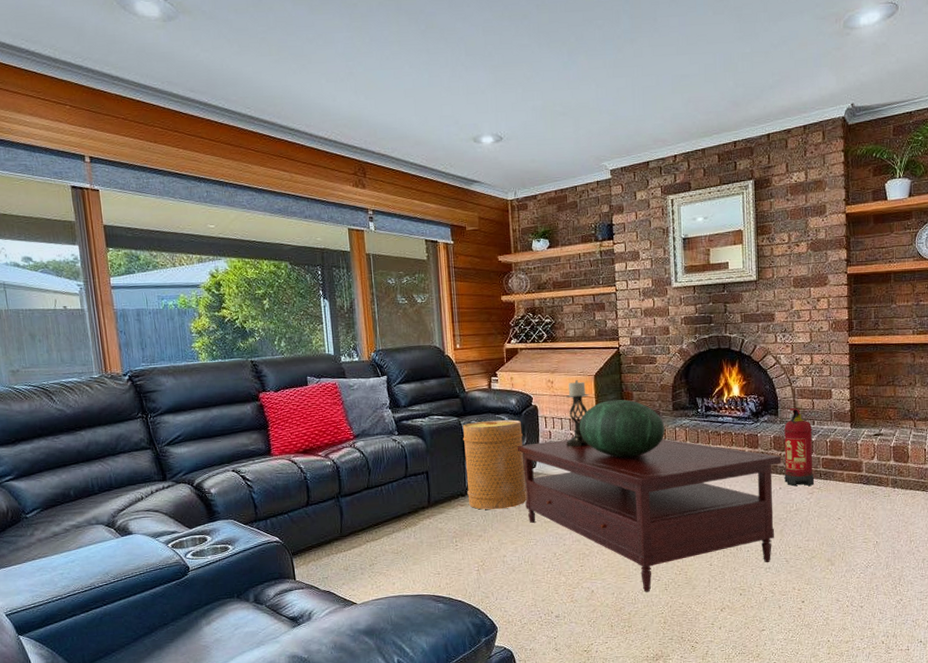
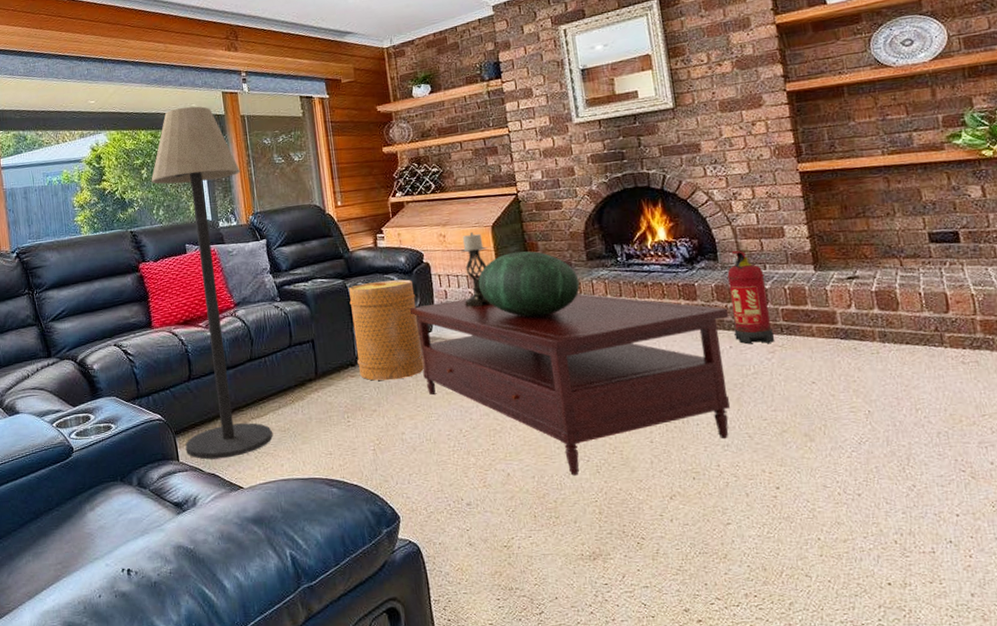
floor lamp: none [273,240,386,578] -> present [151,106,273,460]

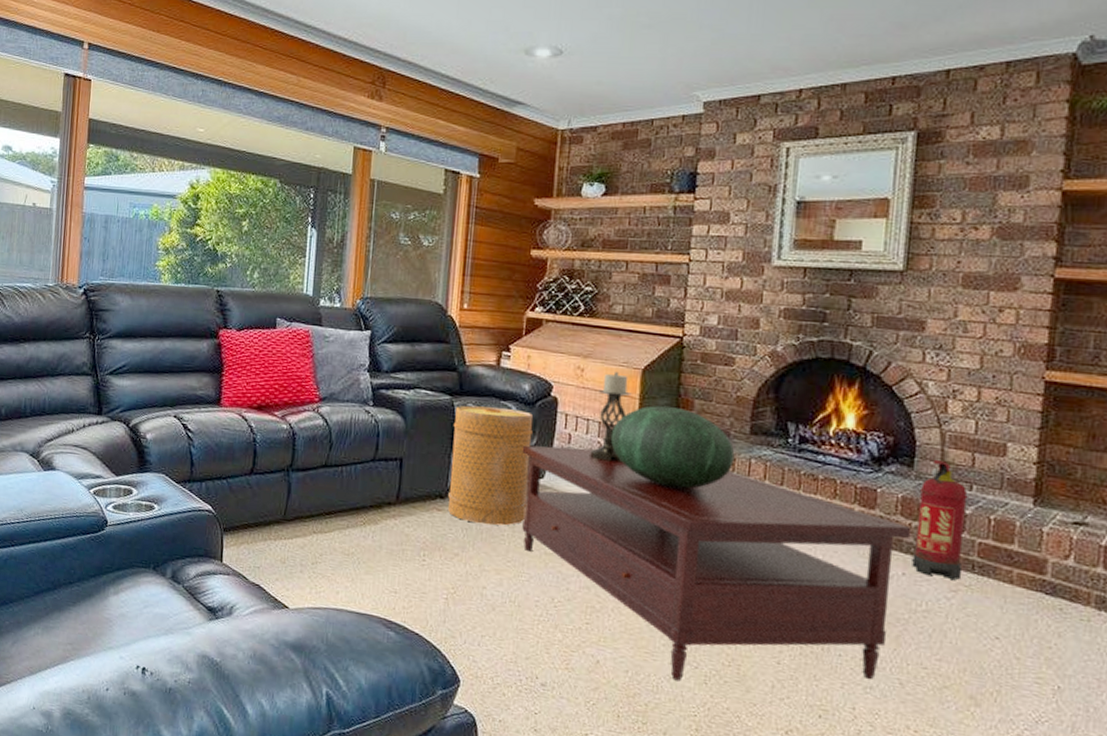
floor lamp: present [151,106,273,460] -> none [232,156,358,571]

